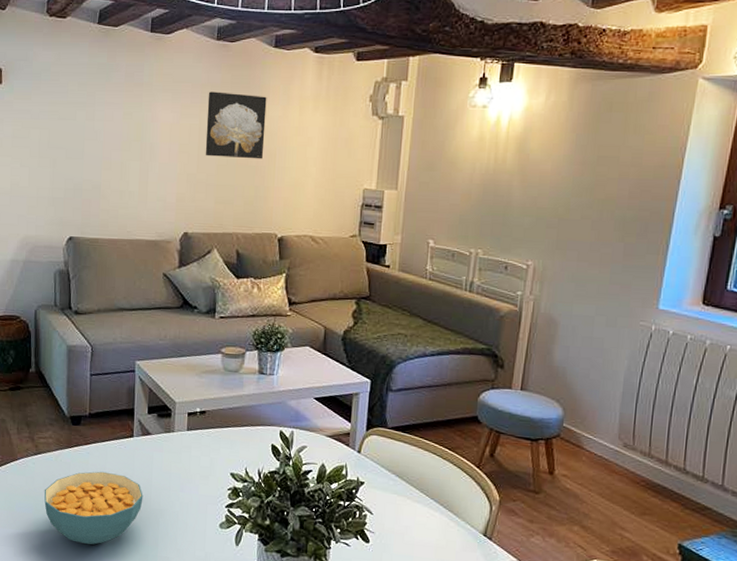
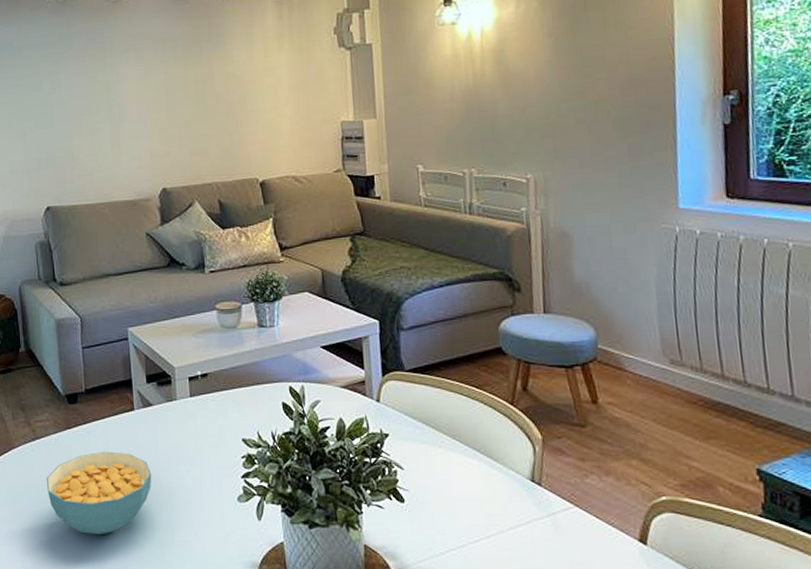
wall art: present [205,91,267,159] -> none [170,43,234,109]

